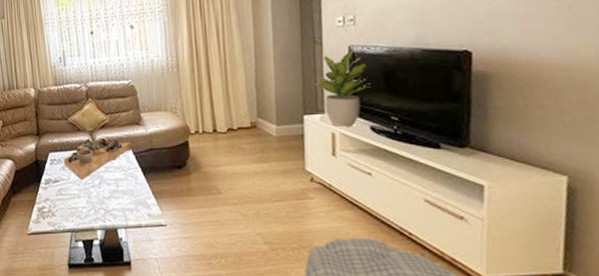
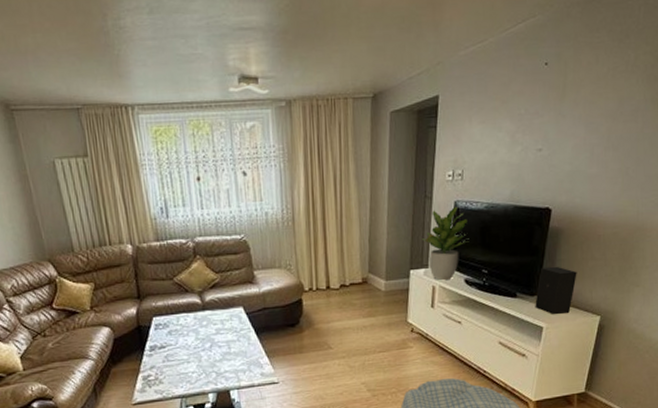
decorative tray: present [63,138,132,181] -> none [169,299,245,345]
speaker: none [467,114,522,172] -> present [535,266,577,315]

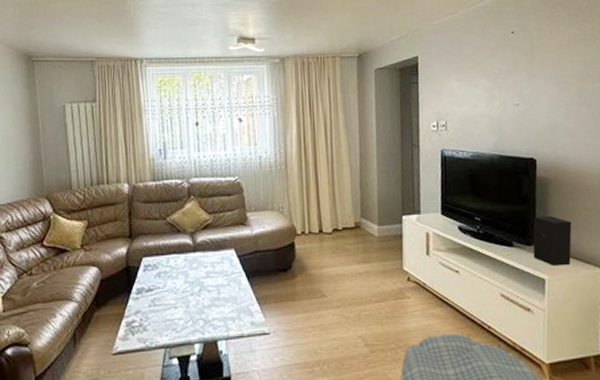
potted plant: present [421,207,469,281] -> none [411,155,459,228]

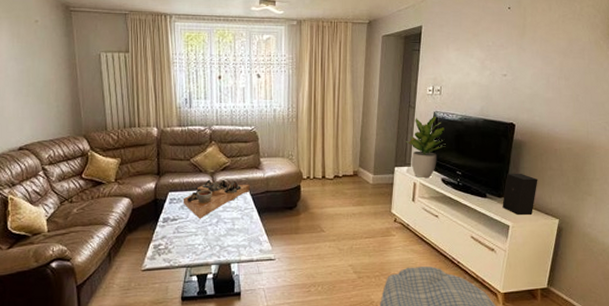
decorative tray: none [159,240,236,288] -> present [183,179,250,219]
potted plant: none [411,155,459,228] -> present [405,117,446,179]

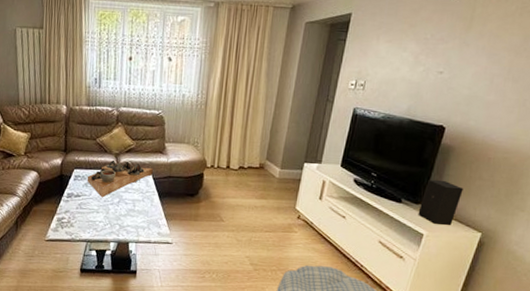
potted plant: present [405,117,446,179] -> none [318,113,364,178]

